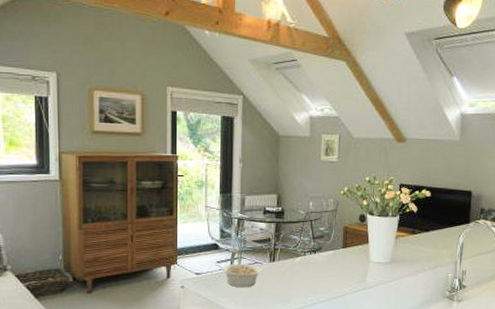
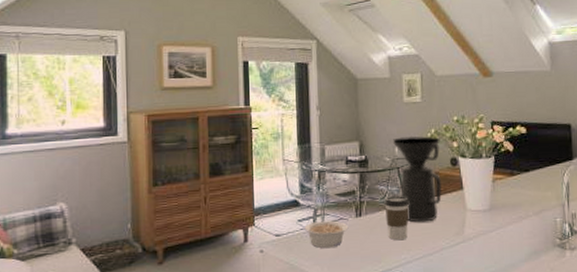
coffee cup: none [296,246,318,285] -> present [384,196,409,241]
coffee maker: none [308,192,352,270] -> present [393,136,442,223]

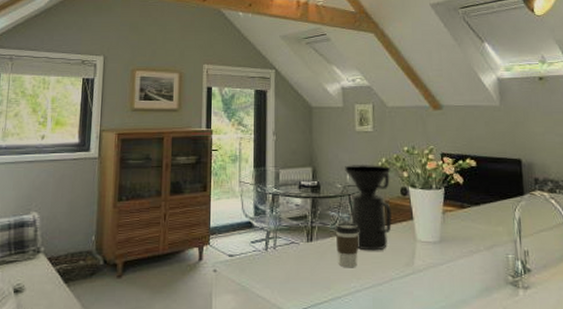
legume: present [304,220,348,249] -> none [257,244,298,272]

